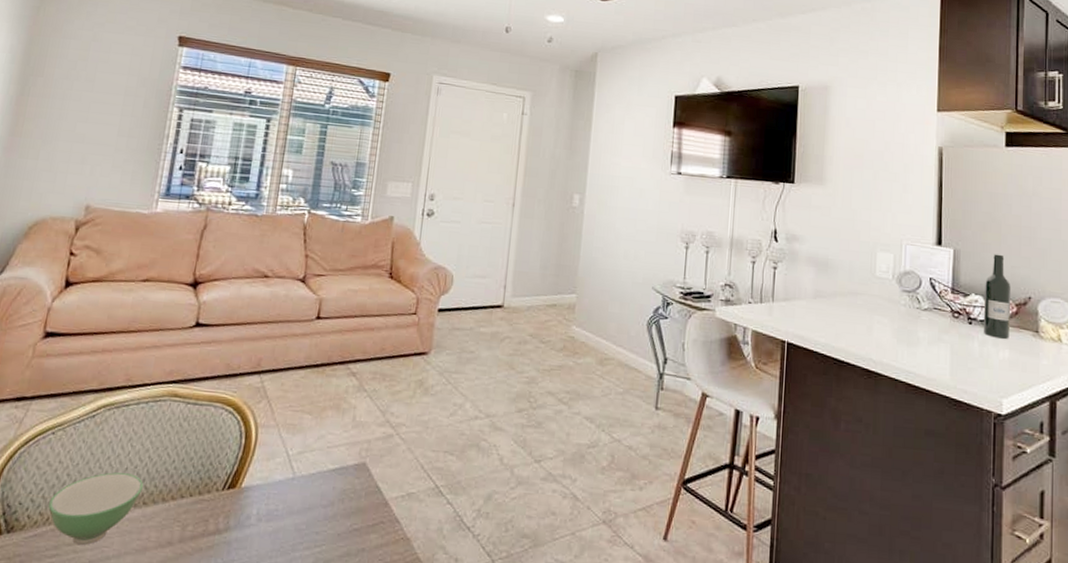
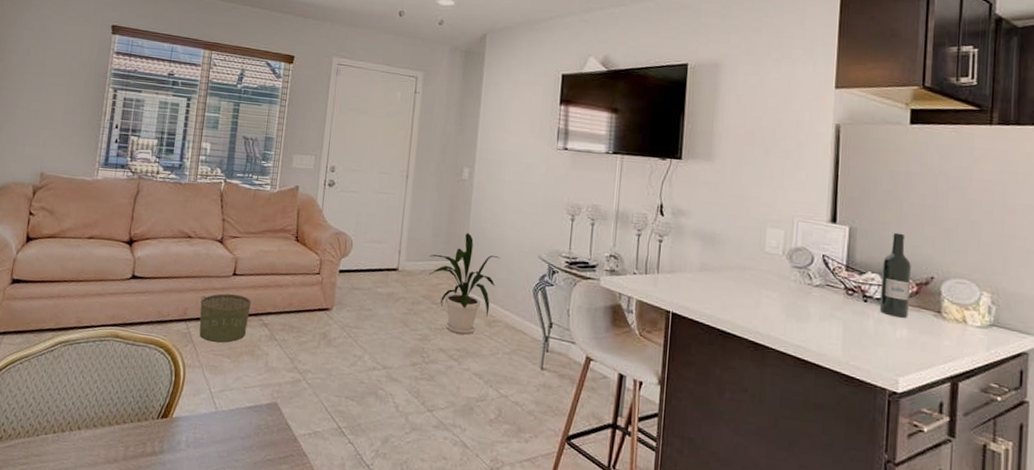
bowl: present [47,472,144,546] -> none [19,398,94,457]
basket: none [275,339,338,397] -> present [199,293,252,343]
house plant: none [536,264,613,375] -> present [429,233,500,335]

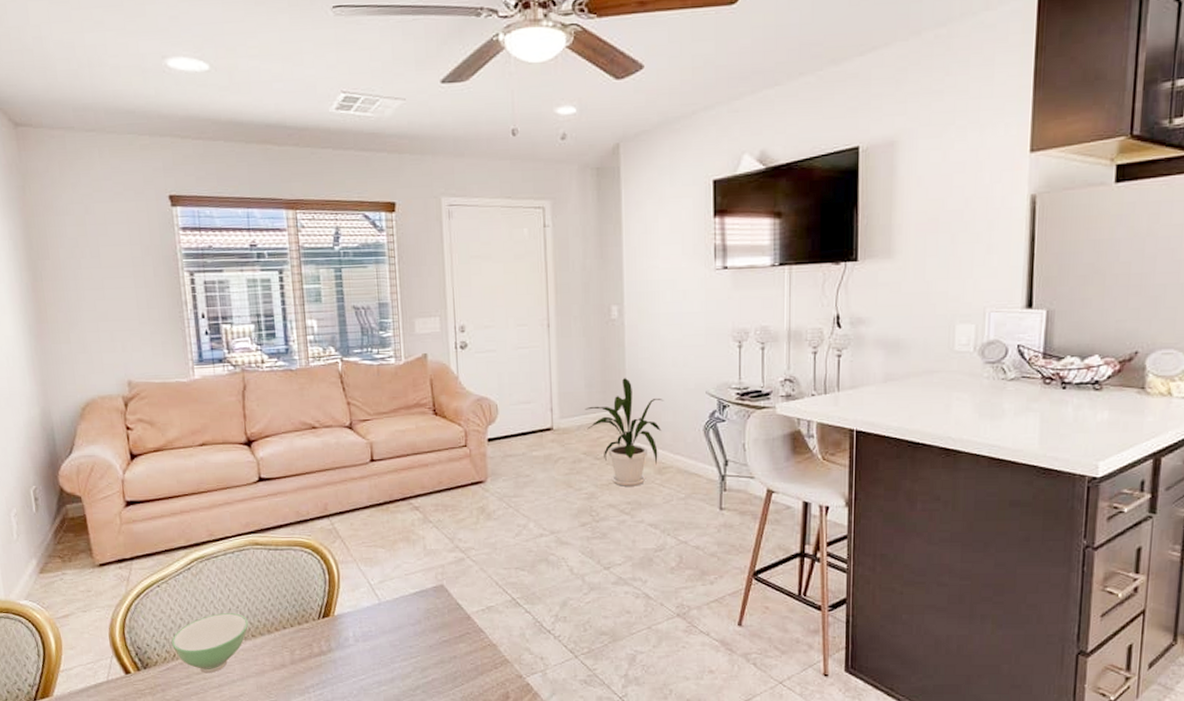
bowl: none [19,398,94,457] -> present [171,613,249,674]
basket: present [199,293,252,343] -> none [340,481,397,534]
wine bottle: present [879,232,912,319] -> none [1078,309,1115,401]

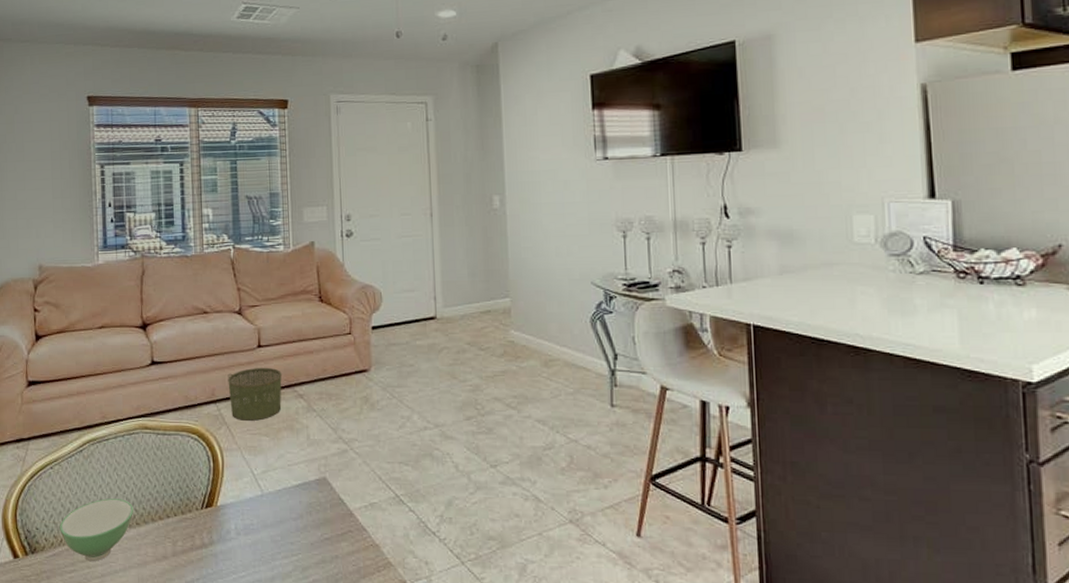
basket: none [340,481,397,534] -> present [228,367,283,421]
house plant: present [585,378,664,487] -> none [468,267,548,379]

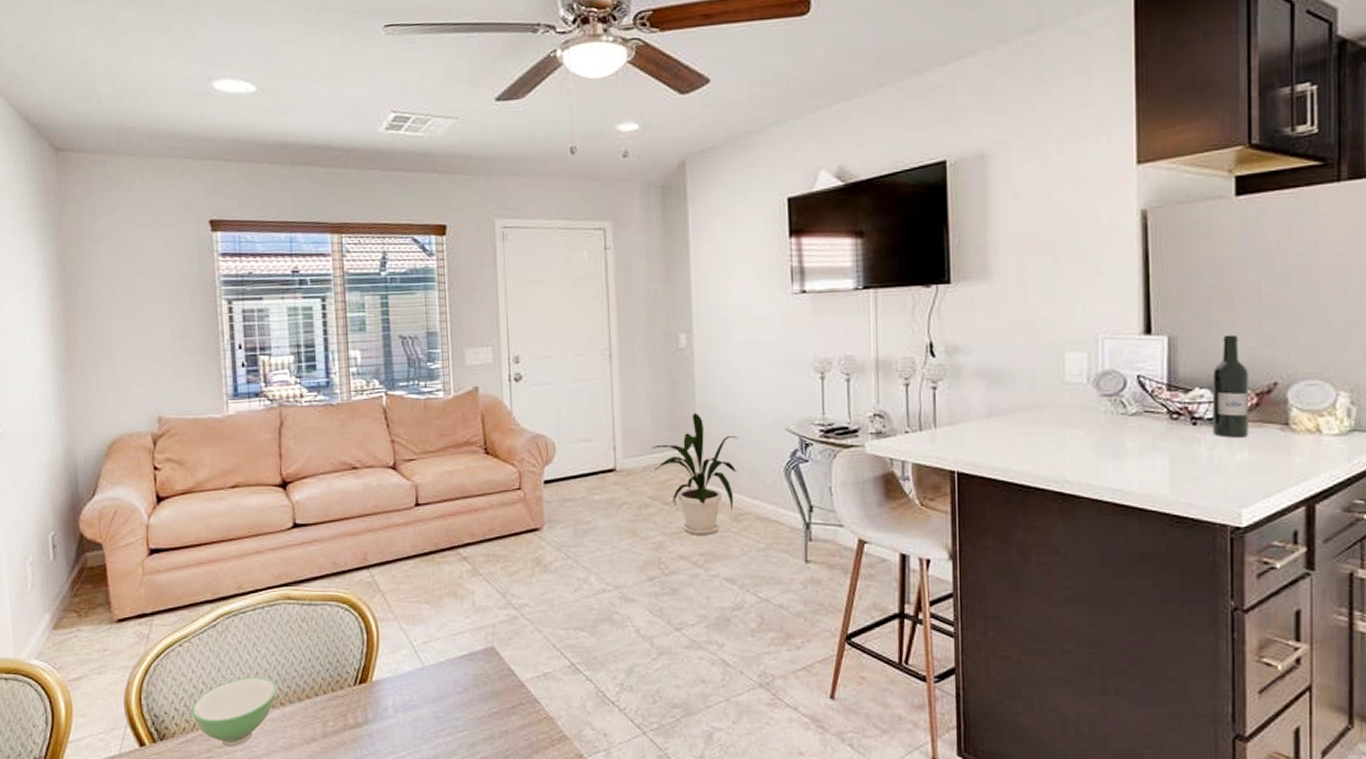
basket: present [228,367,283,421] -> none [381,527,444,587]
house plant: none [468,267,548,379] -> present [651,413,739,535]
wine bottle: none [997,199,1036,298] -> present [1211,334,1250,439]

